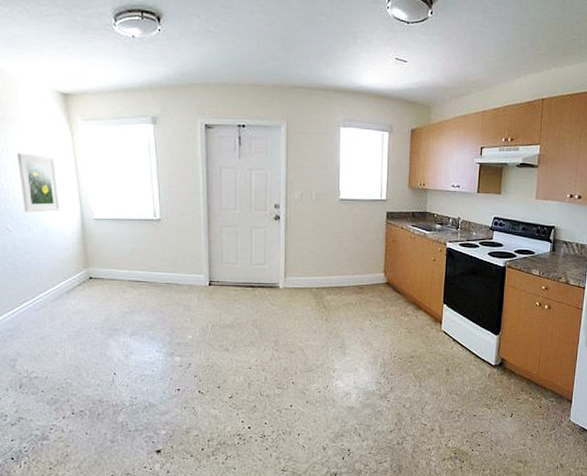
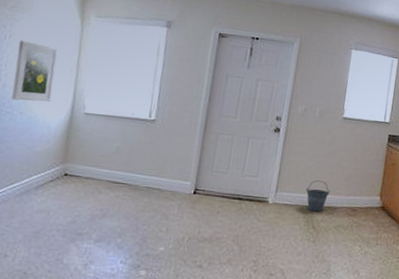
bucket: none [312,263,336,292] -> present [305,180,330,212]

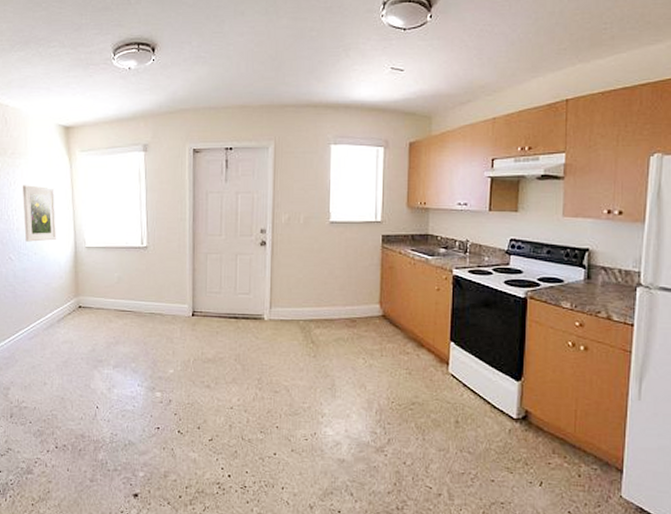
bucket: present [305,180,330,212] -> none [299,293,325,326]

